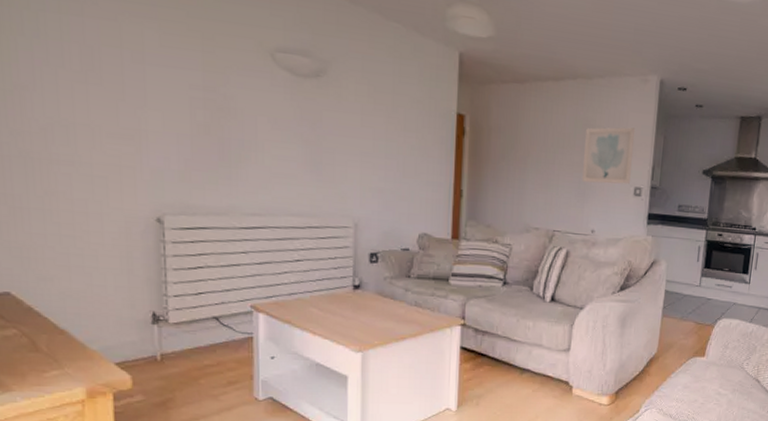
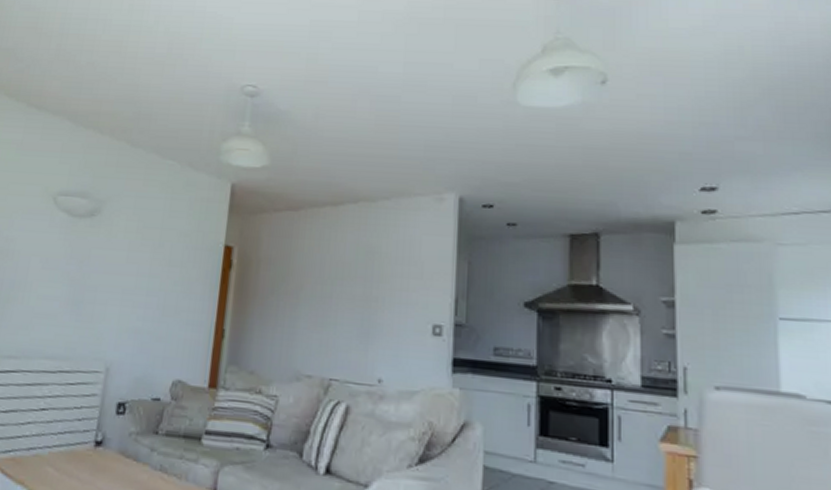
wall art: present [582,127,636,185] -> none [366,252,431,322]

